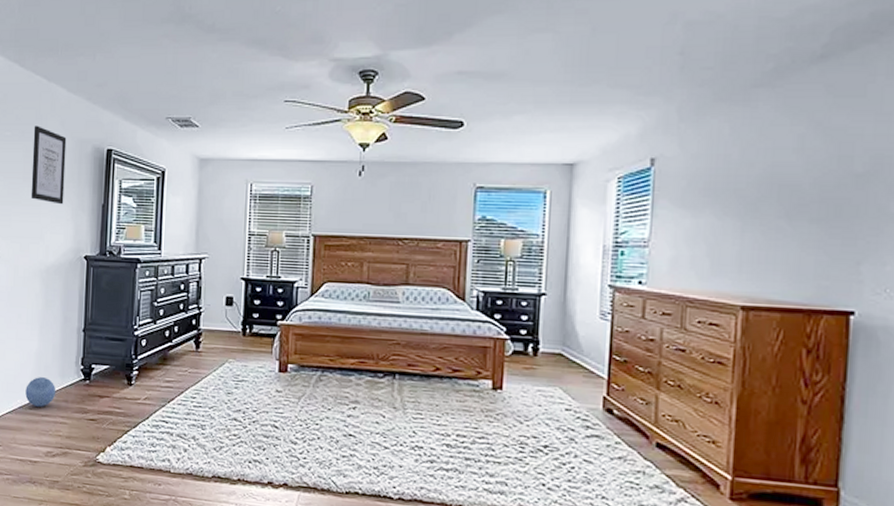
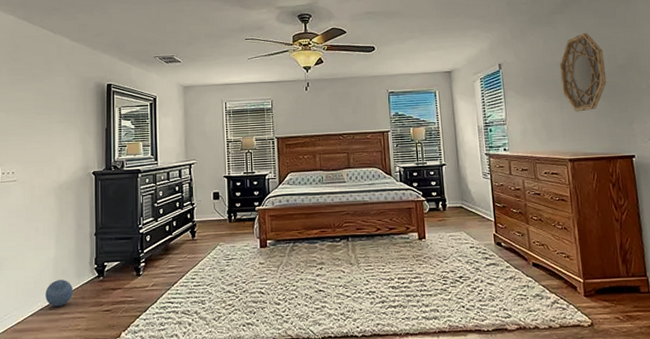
wall art: present [30,126,67,205] -> none [43,69,72,132]
home mirror: none [748,119,832,239] -> present [559,33,607,112]

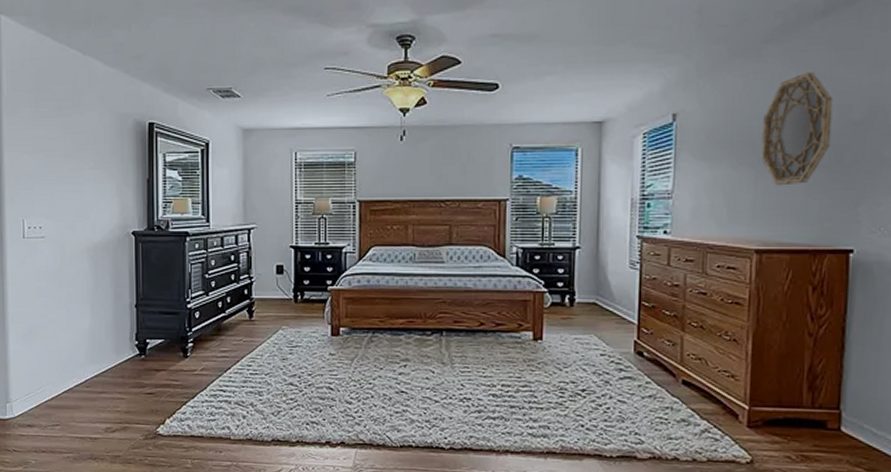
ball: present [45,280,74,307] -> none [80,355,112,384]

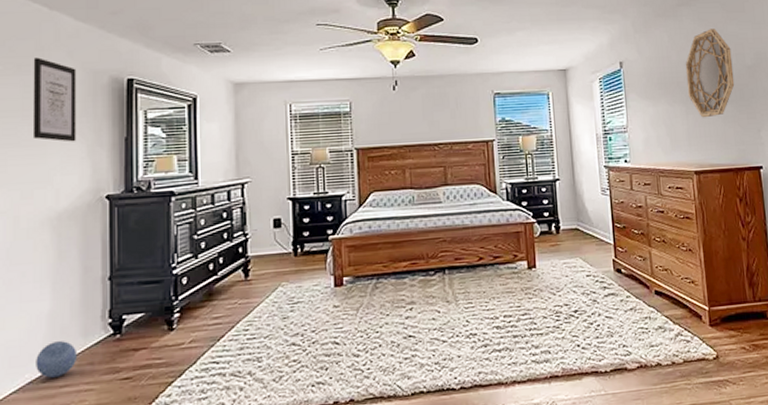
wall art: none [71,101,108,181] -> present [32,57,77,142]
ball: none [80,355,112,384] -> present [36,341,78,378]

